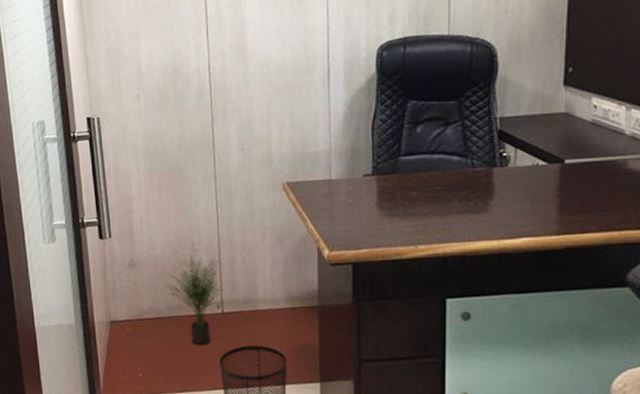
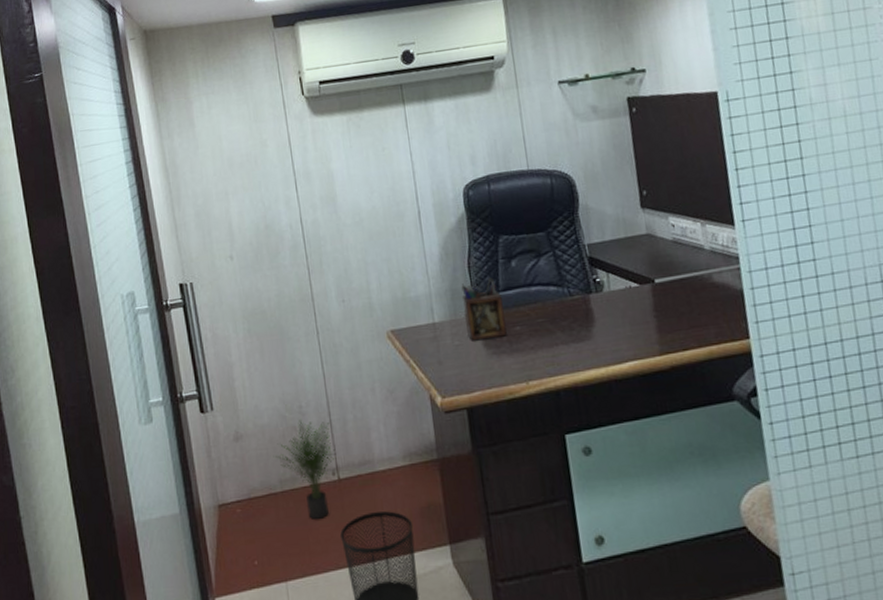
desk organizer: none [361,141,402,201] -> present [461,277,507,341]

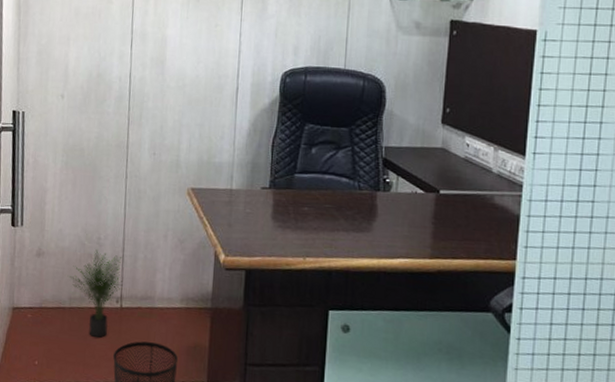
desk organizer: present [461,277,507,341] -> none [259,159,297,214]

